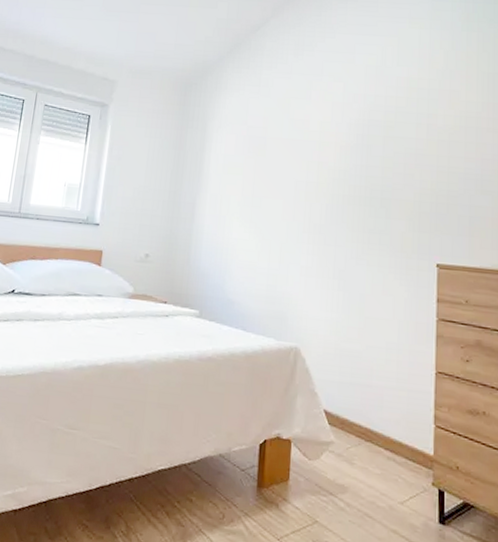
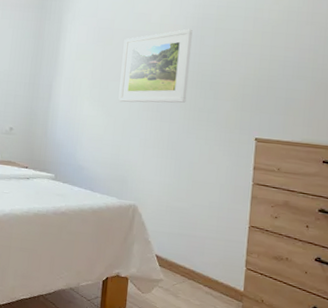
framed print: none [274,137,358,224] -> present [118,29,193,103]

